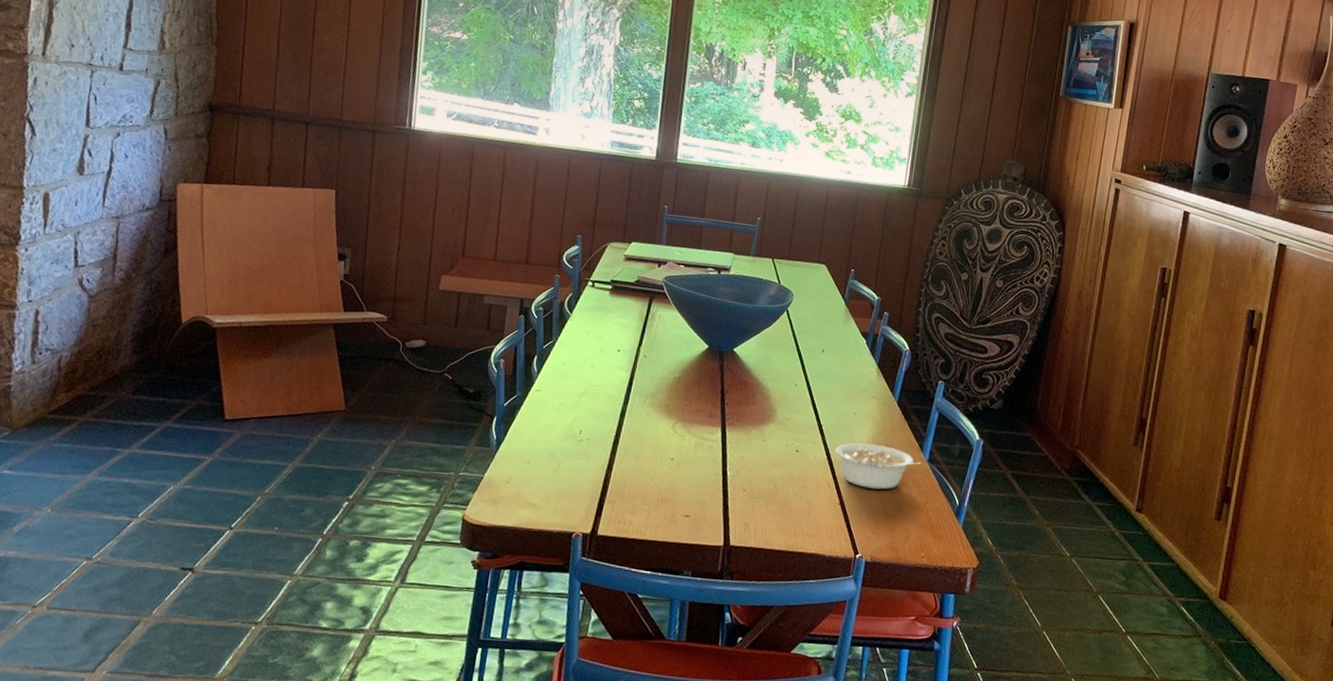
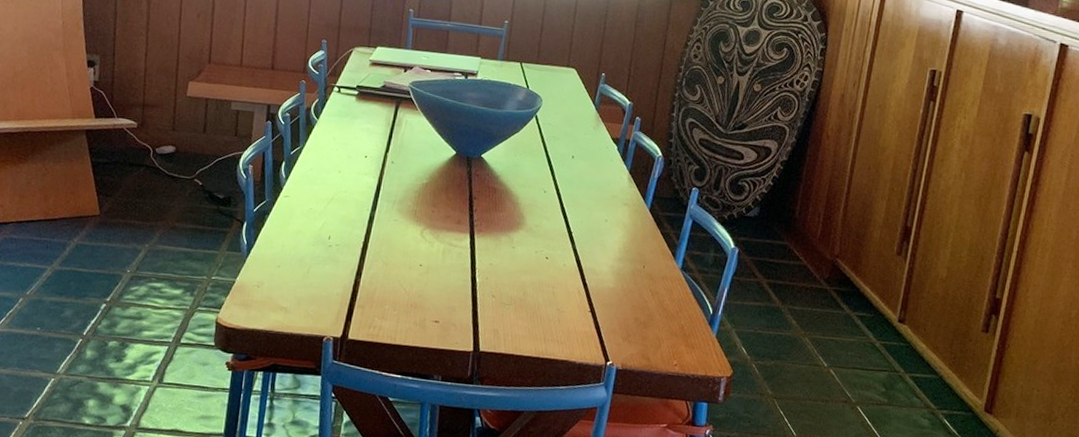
legume: present [835,443,924,490] -> none [586,250,677,298]

